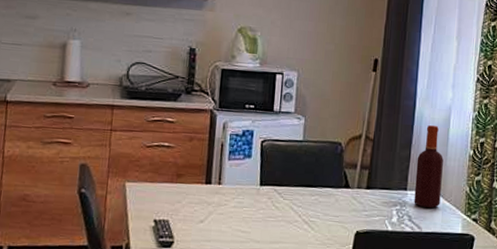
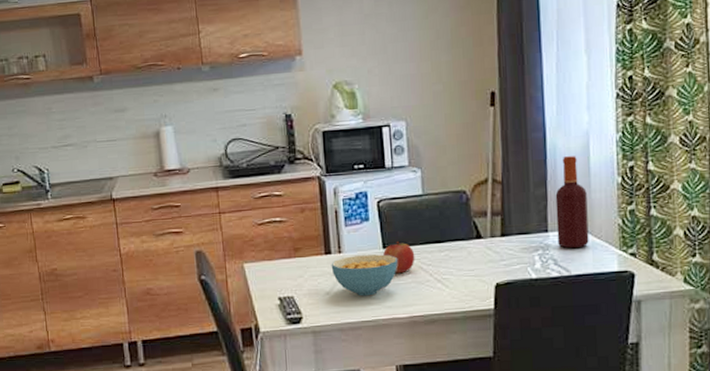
cereal bowl: none [209,188,272,229] -> present [331,254,398,296]
fruit: none [259,181,288,211] -> present [383,242,415,274]

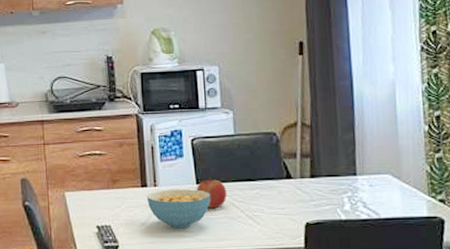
bottle: present [555,156,589,249] -> none [363,104,398,193]

